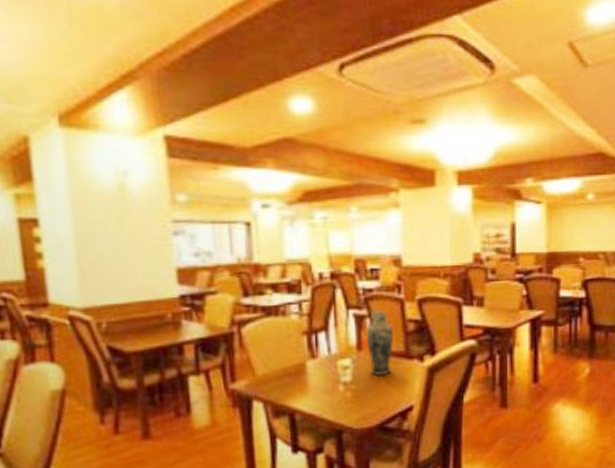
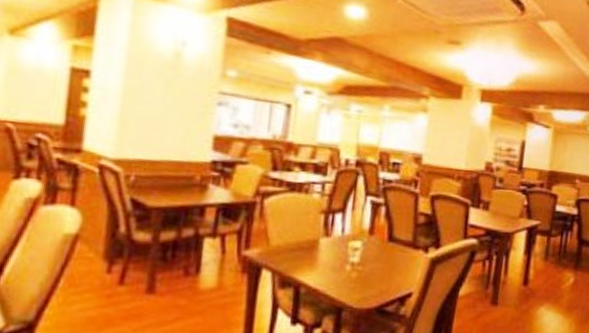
vase: present [365,309,394,375] -> none [377,199,405,261]

